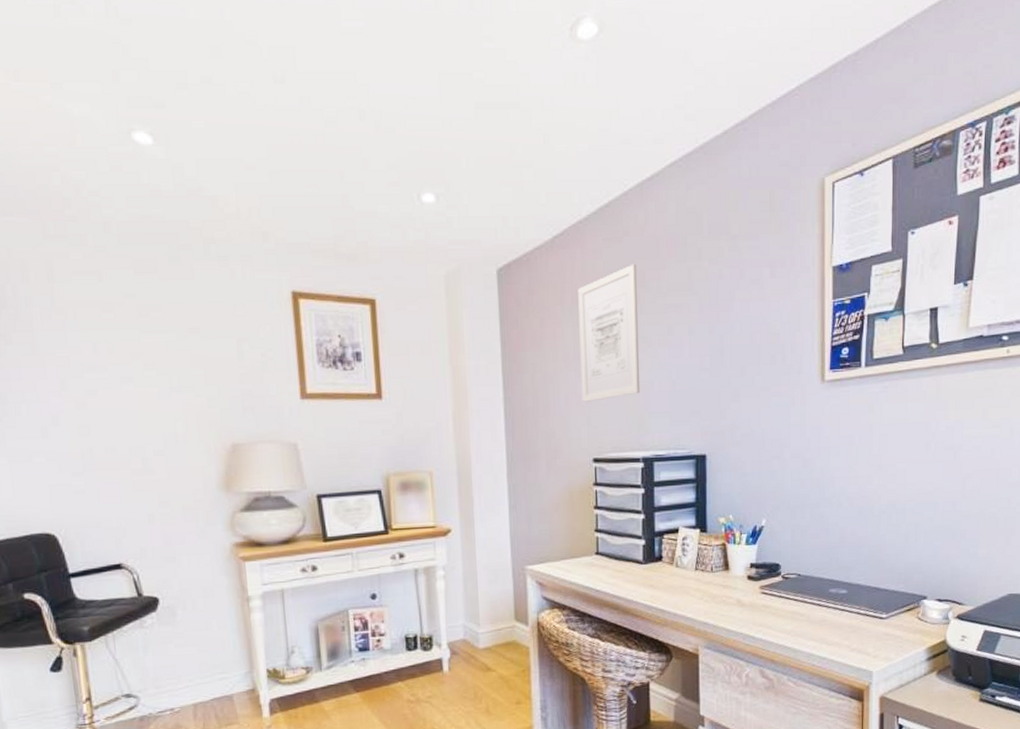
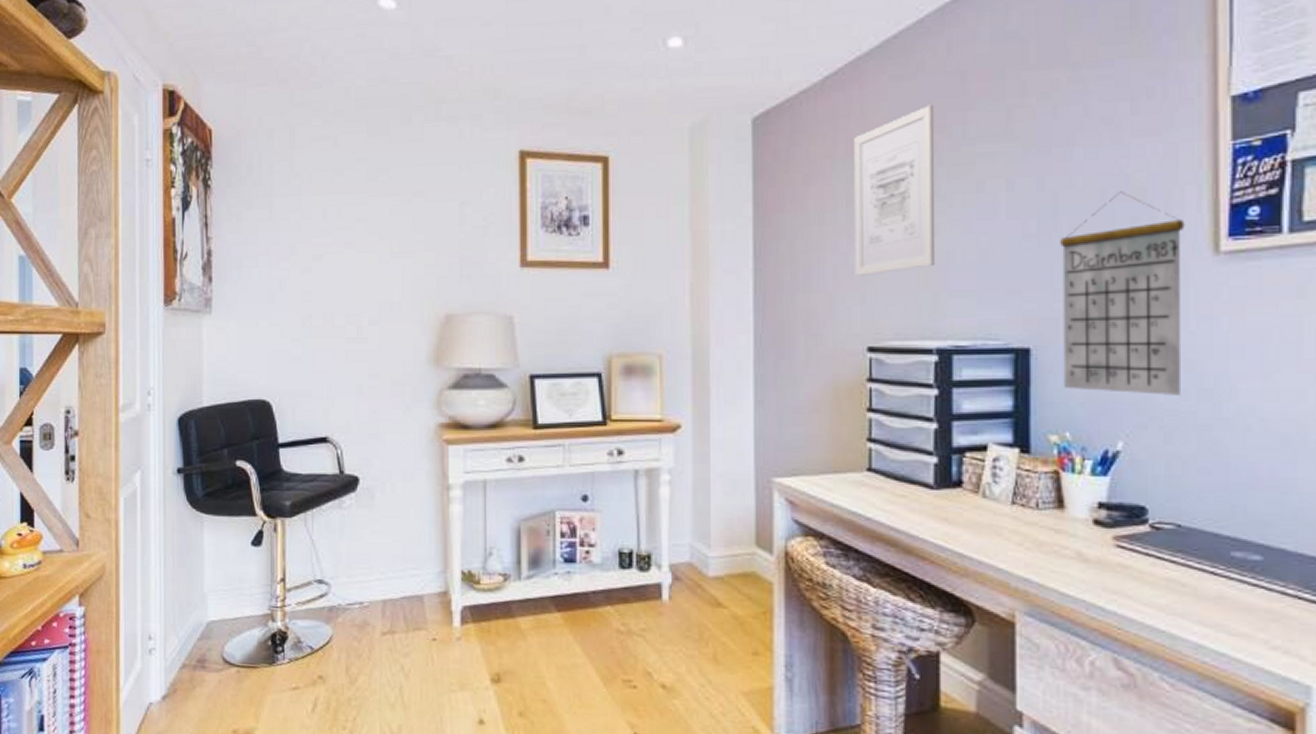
calendar: none [725,336,804,485] -> present [1060,191,1185,395]

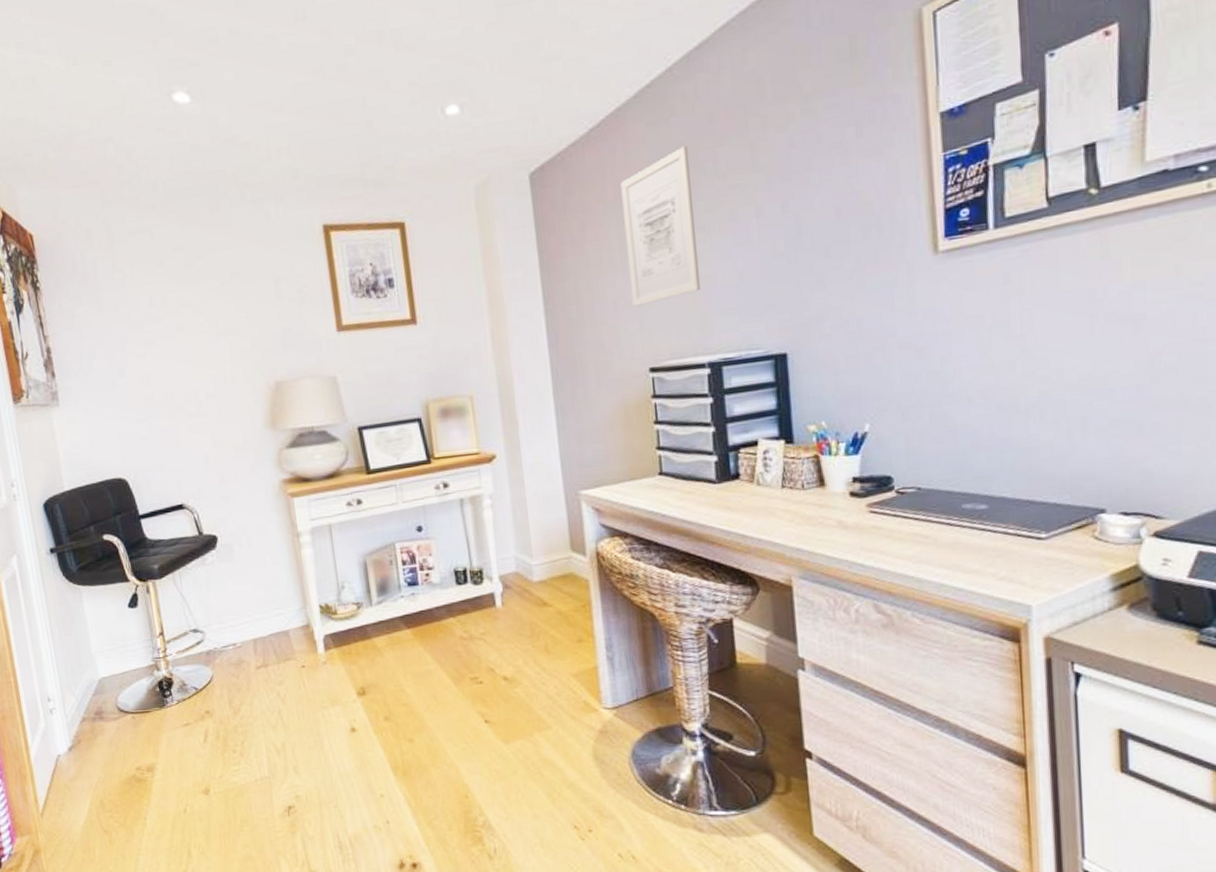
calendar: present [1060,191,1185,395] -> none [805,207,913,385]

